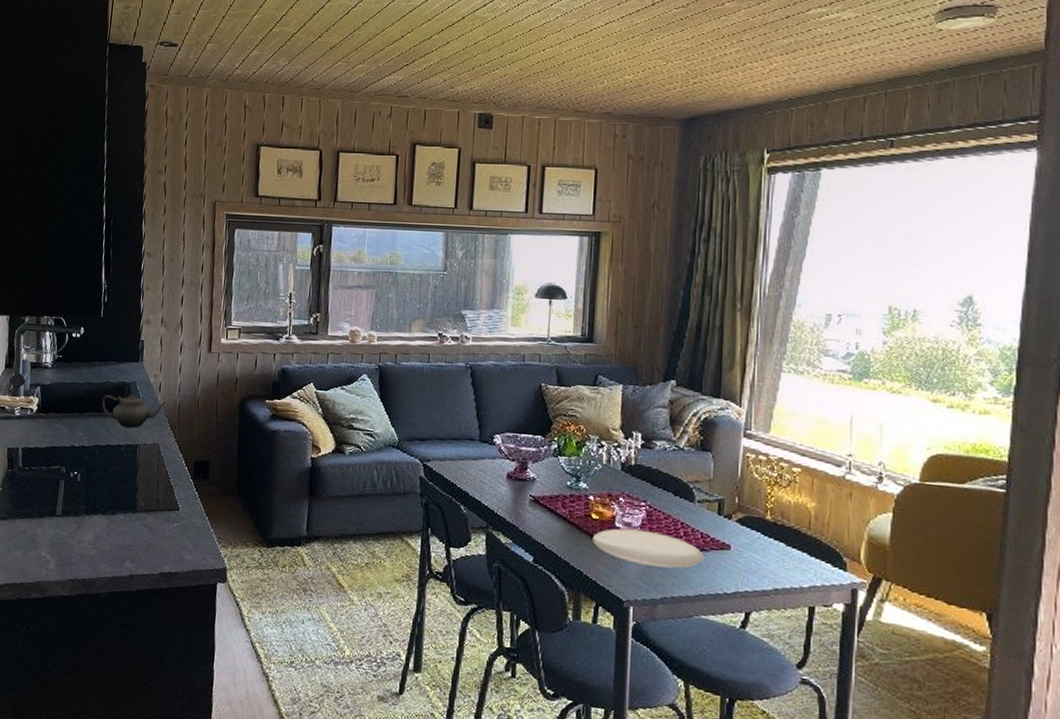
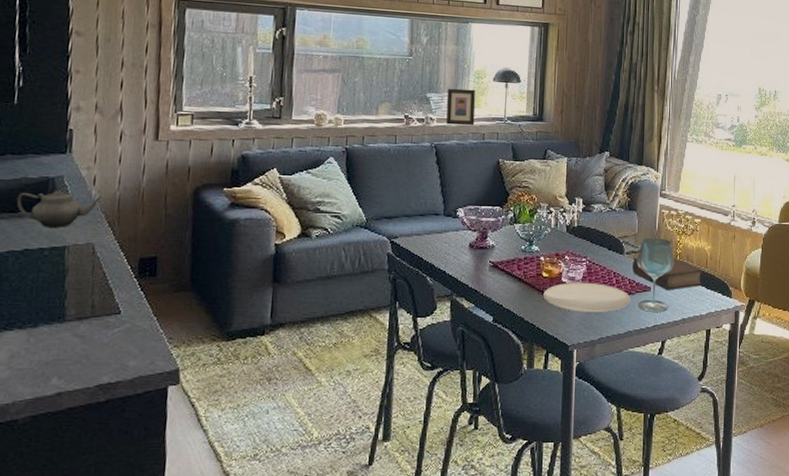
picture frame: none [482,305,515,346] -> present [446,88,476,126]
book: none [705,507,804,552] -> present [632,257,703,290]
wine glass: none [711,485,763,577] -> present [636,237,674,312]

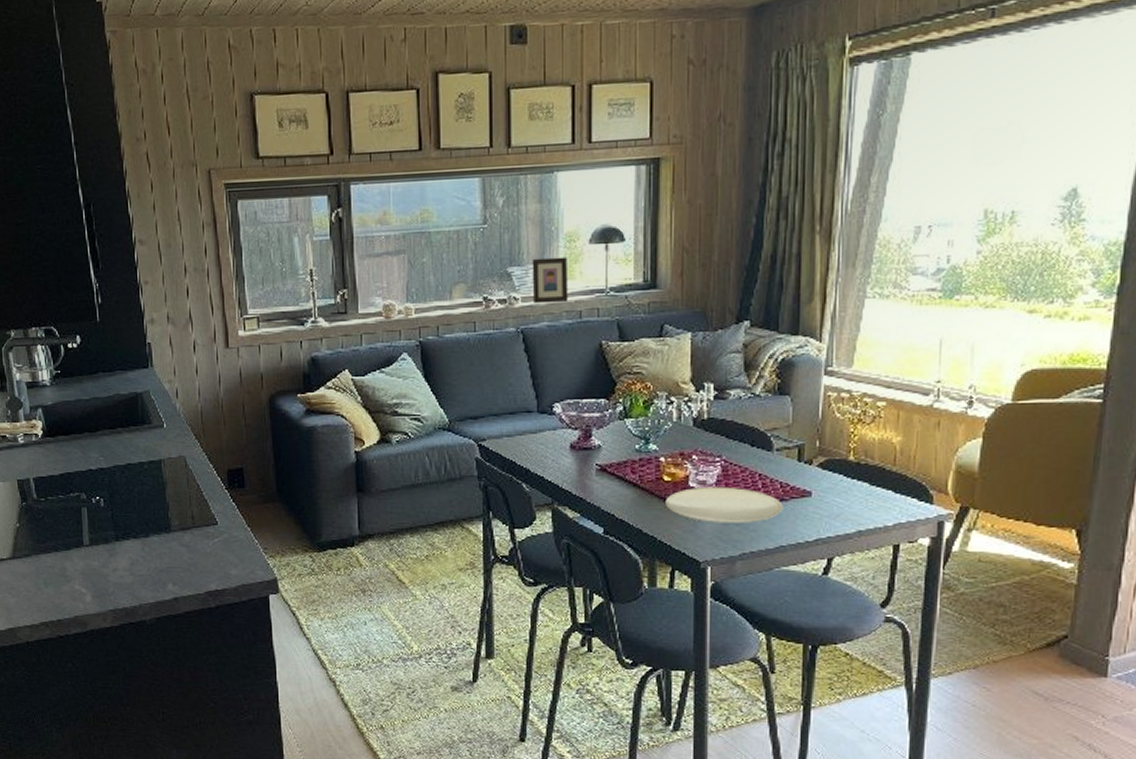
teapot: present [16,190,103,228] -> none [113,405,187,442]
book: present [632,257,703,290] -> none [784,452,889,495]
wine glass: present [636,237,674,312] -> none [791,429,846,522]

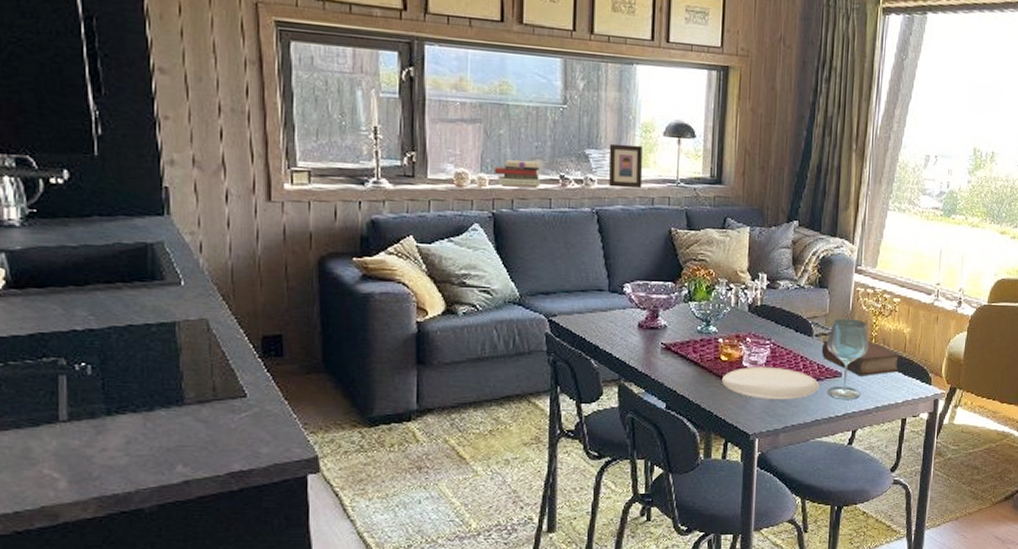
books: none [418,285,465,314] -> present [493,159,541,188]
book: none [784,452,889,495] -> present [821,340,900,376]
wine glass: none [791,429,846,522] -> present [826,318,869,399]

